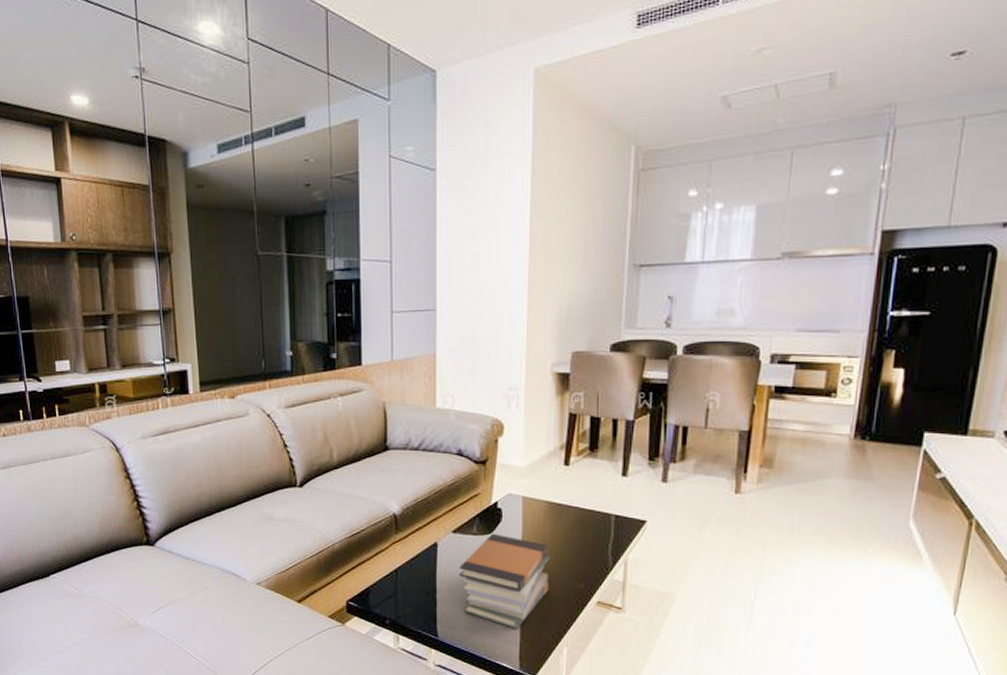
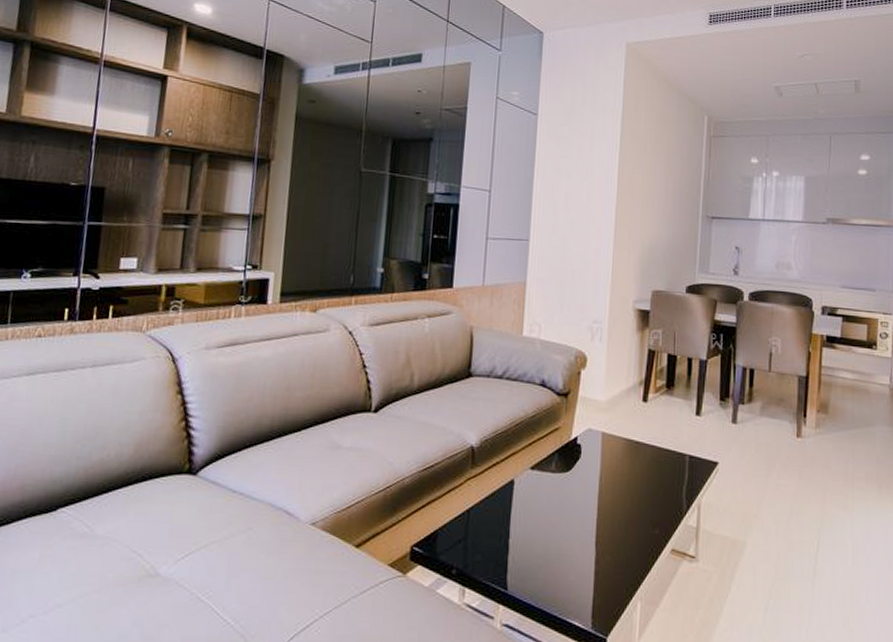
book stack: present [459,533,550,629] -> none [534,471,627,580]

